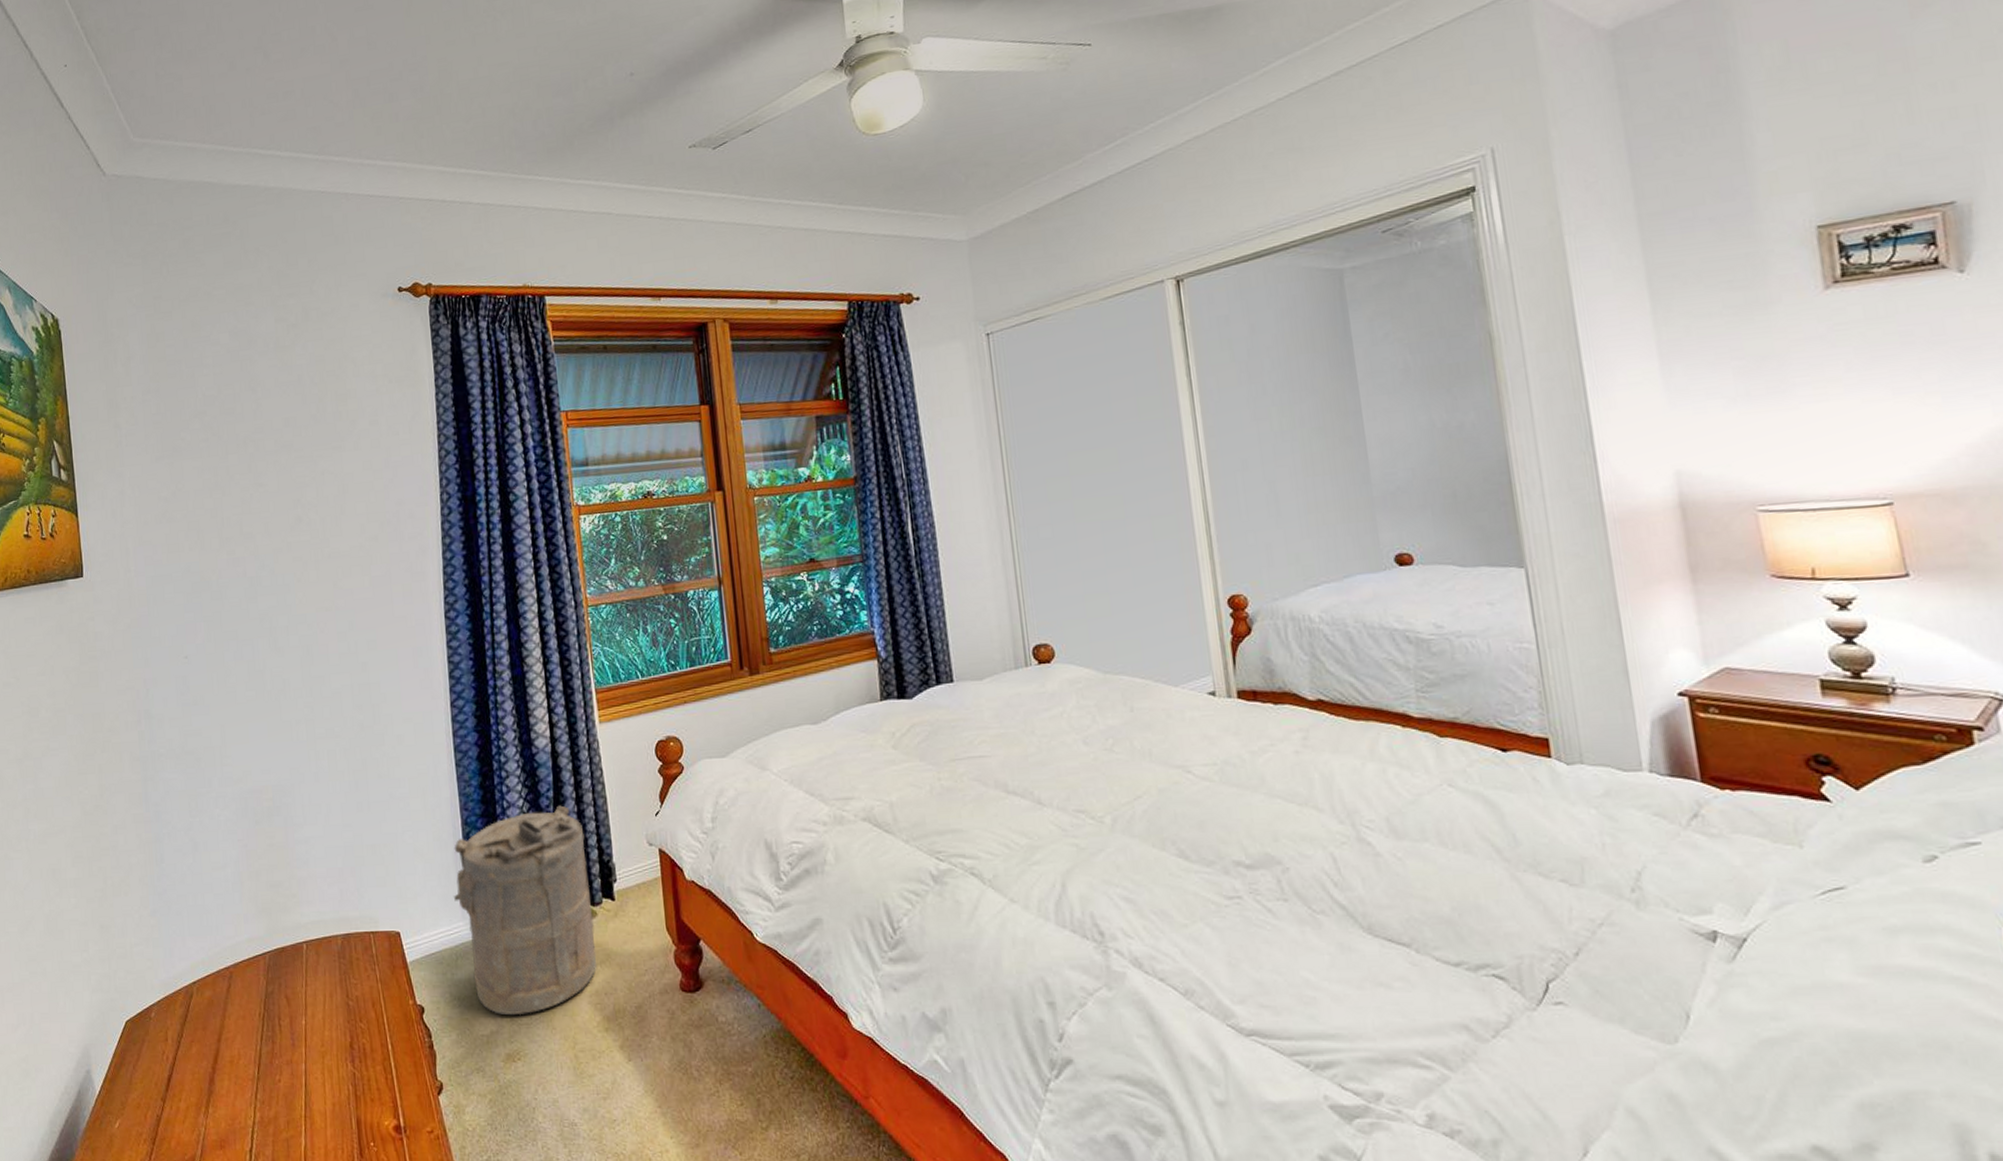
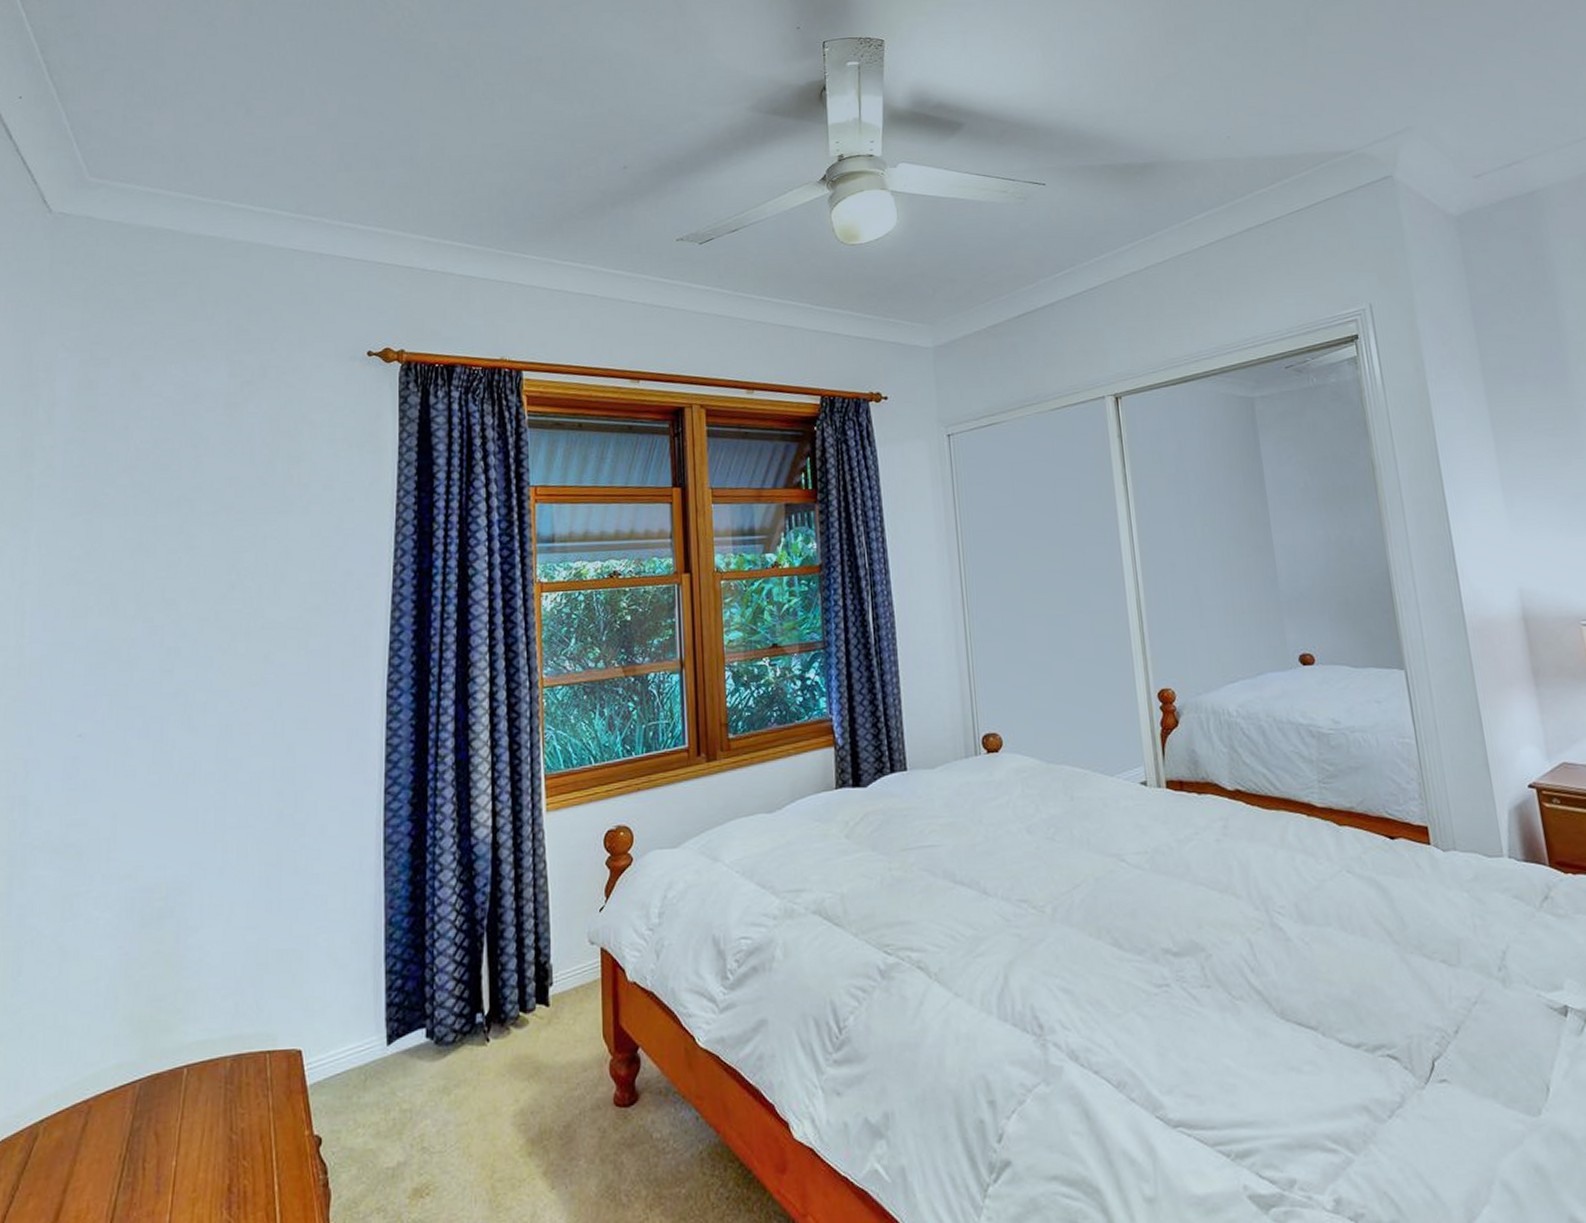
laundry hamper: present [454,805,597,1016] -> none [369,901,525,1143]

